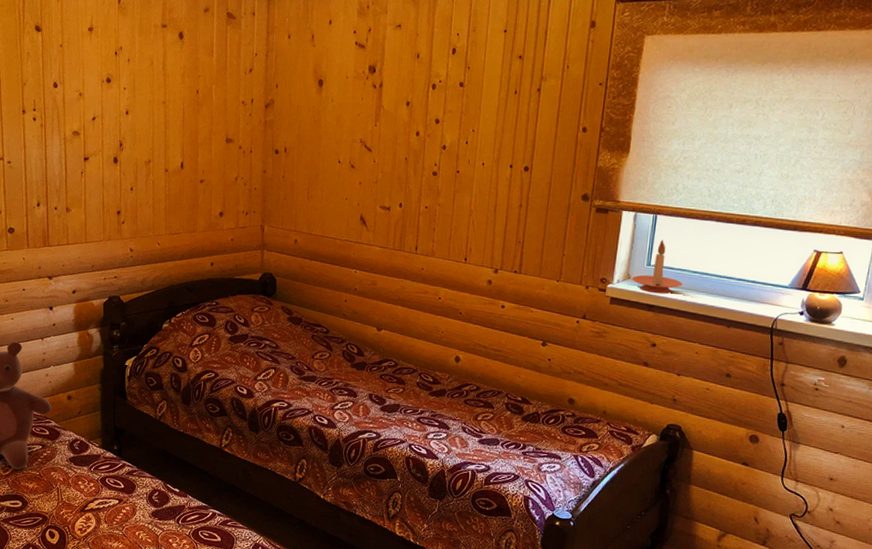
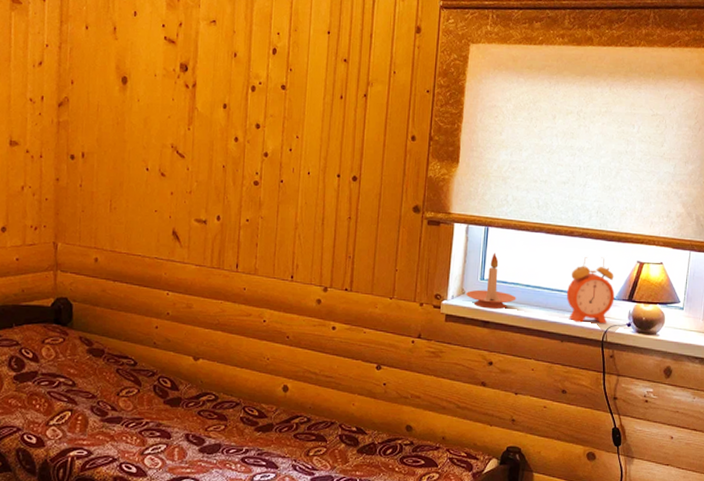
alarm clock: none [735,245,788,311] -> present [566,257,615,323]

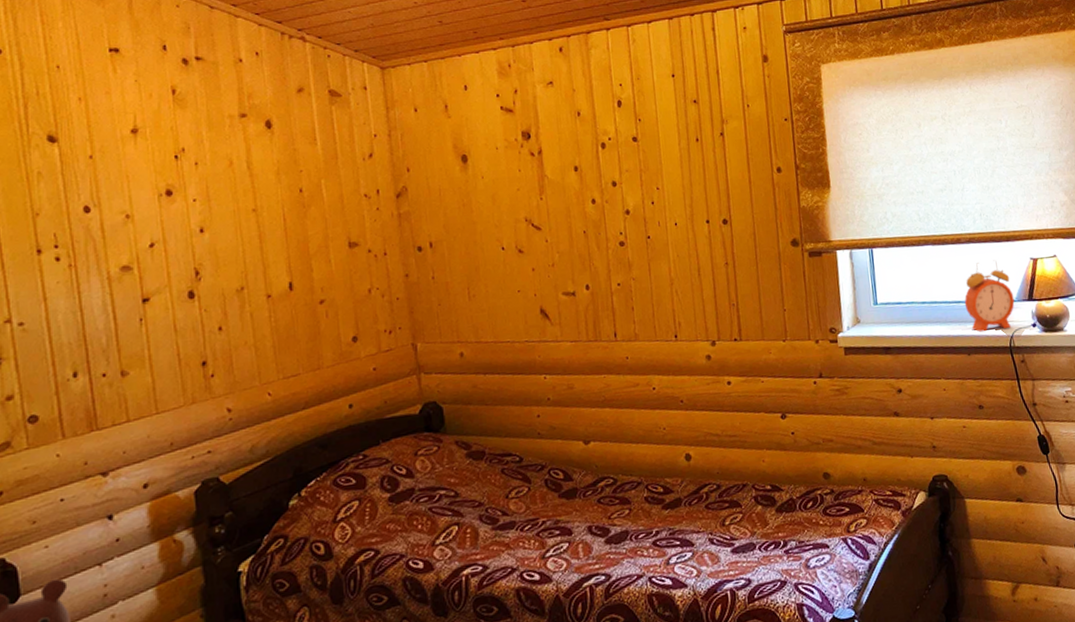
candle holder: present [466,252,516,310] -> none [862,274,915,335]

